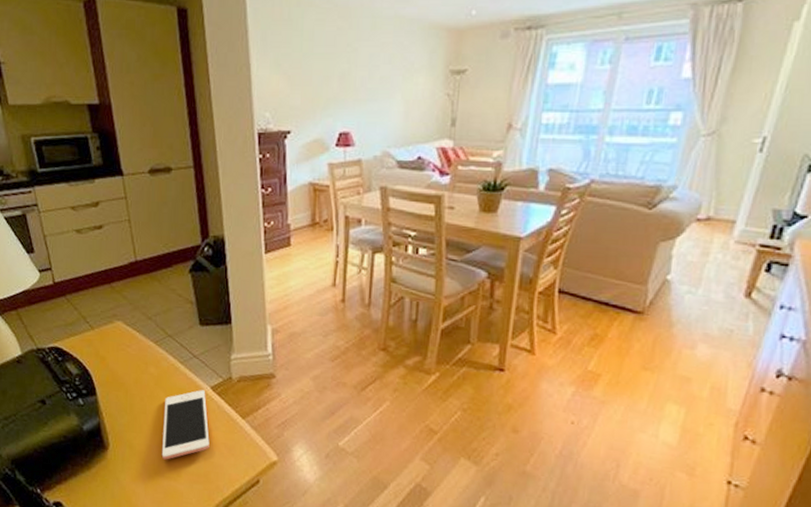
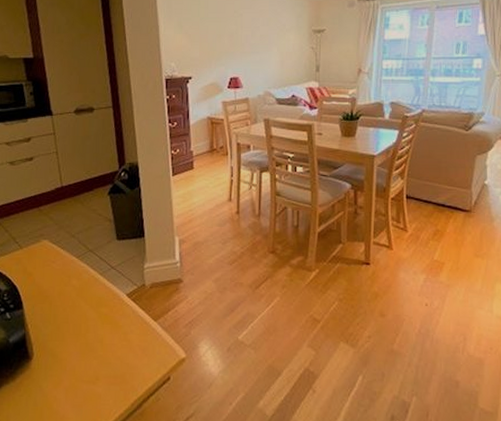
cell phone: present [161,390,210,460] -> none [81,297,125,365]

